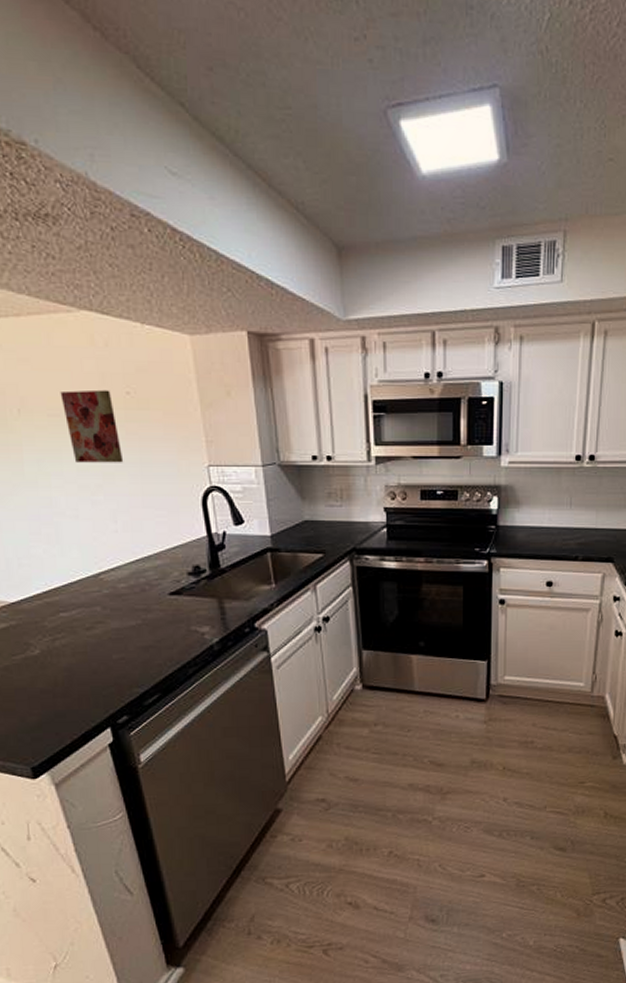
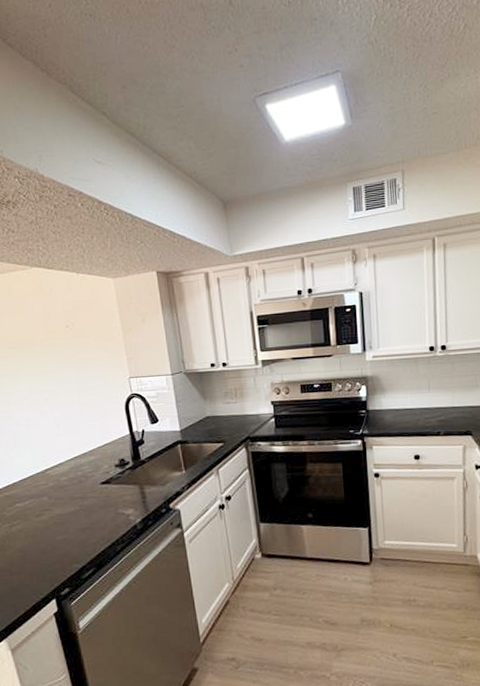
wall art: present [60,389,124,463] -> none [17,325,65,383]

